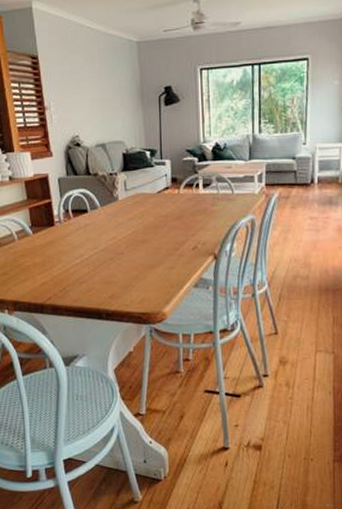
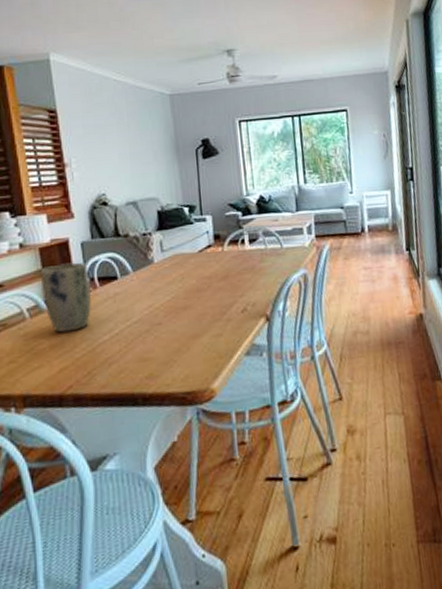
plant pot: none [25,195,66,254] -> present [40,262,91,333]

